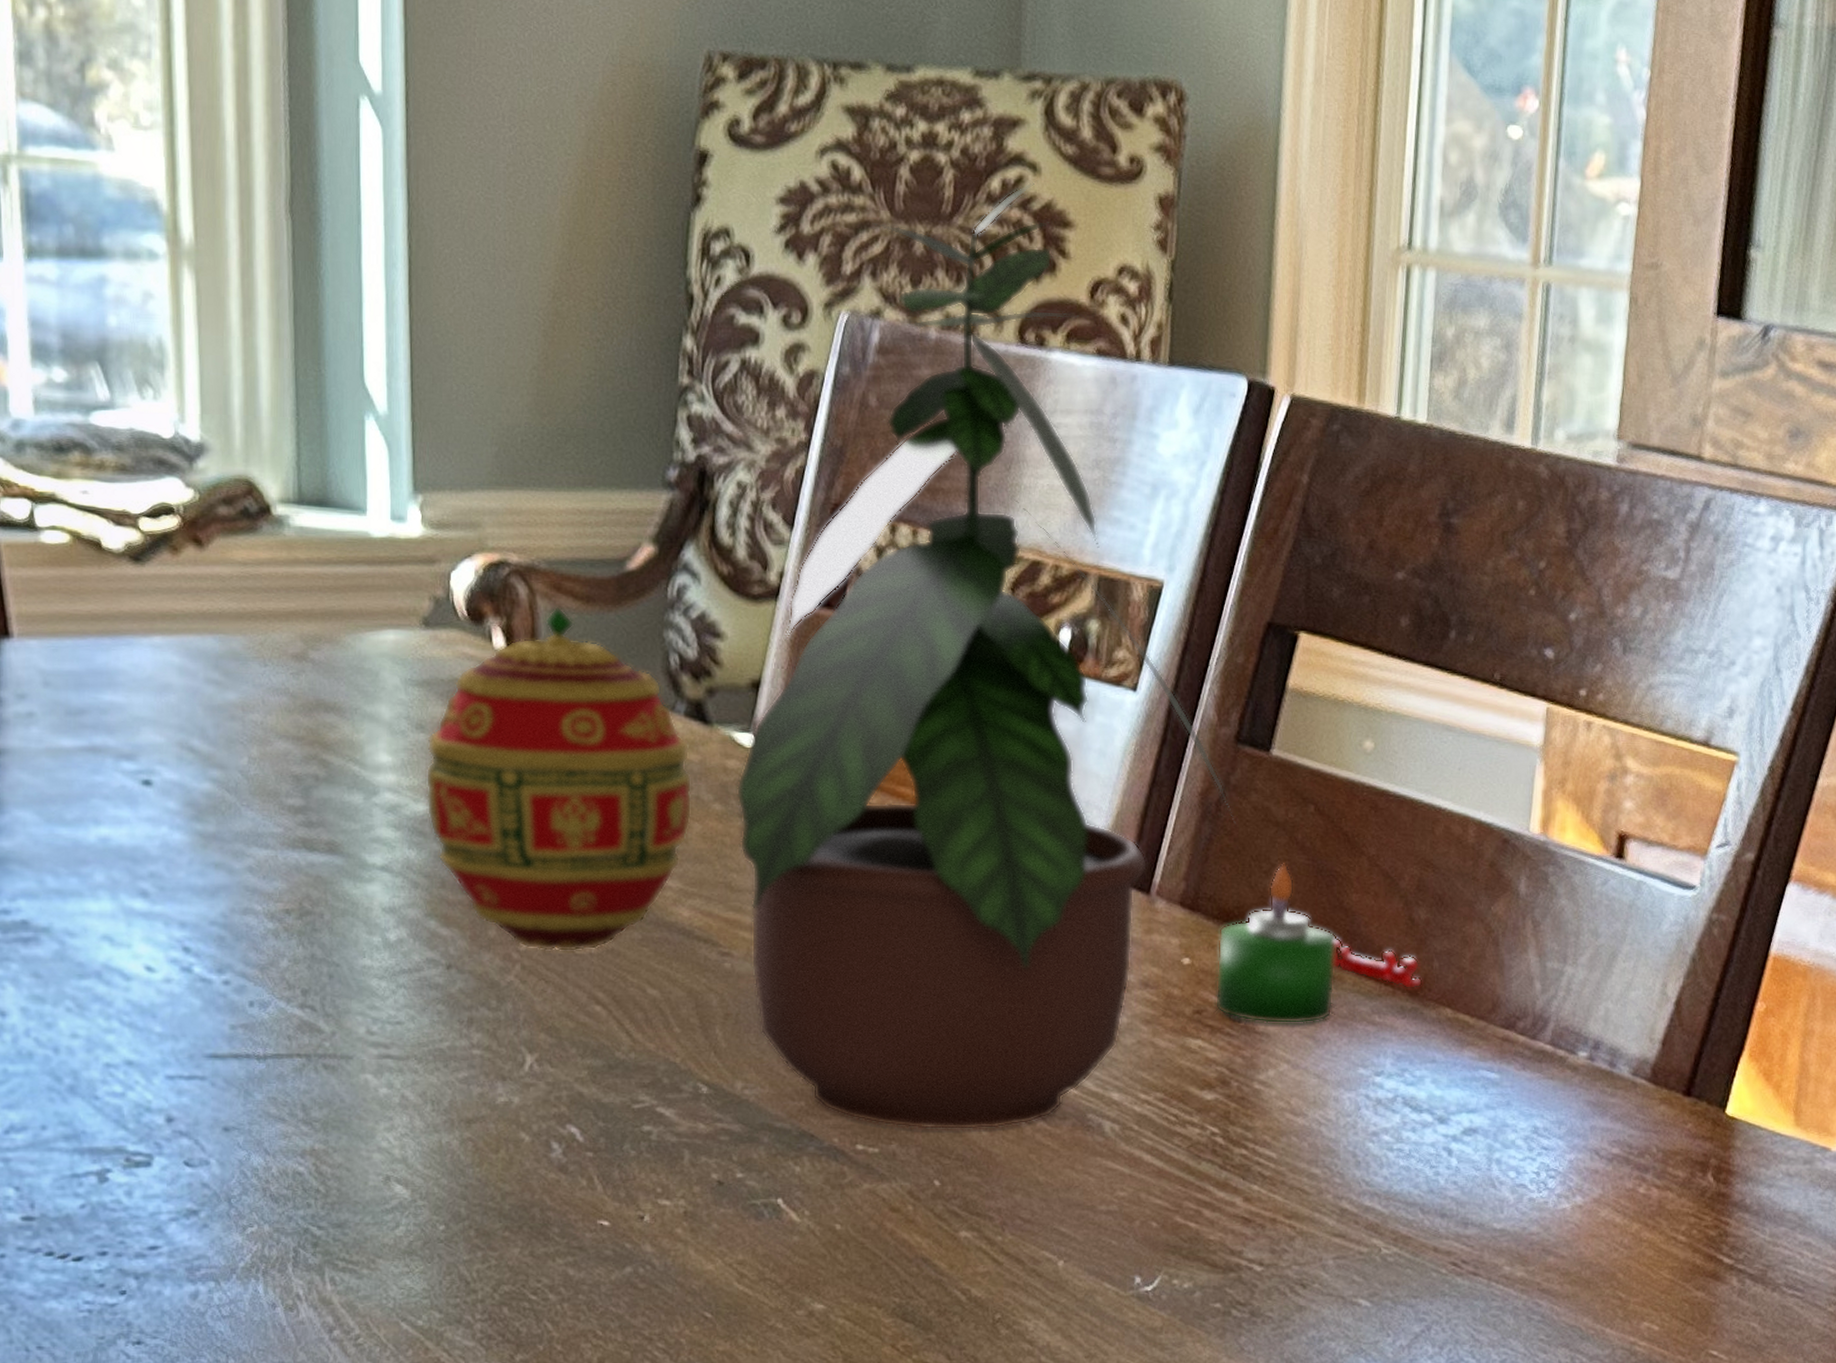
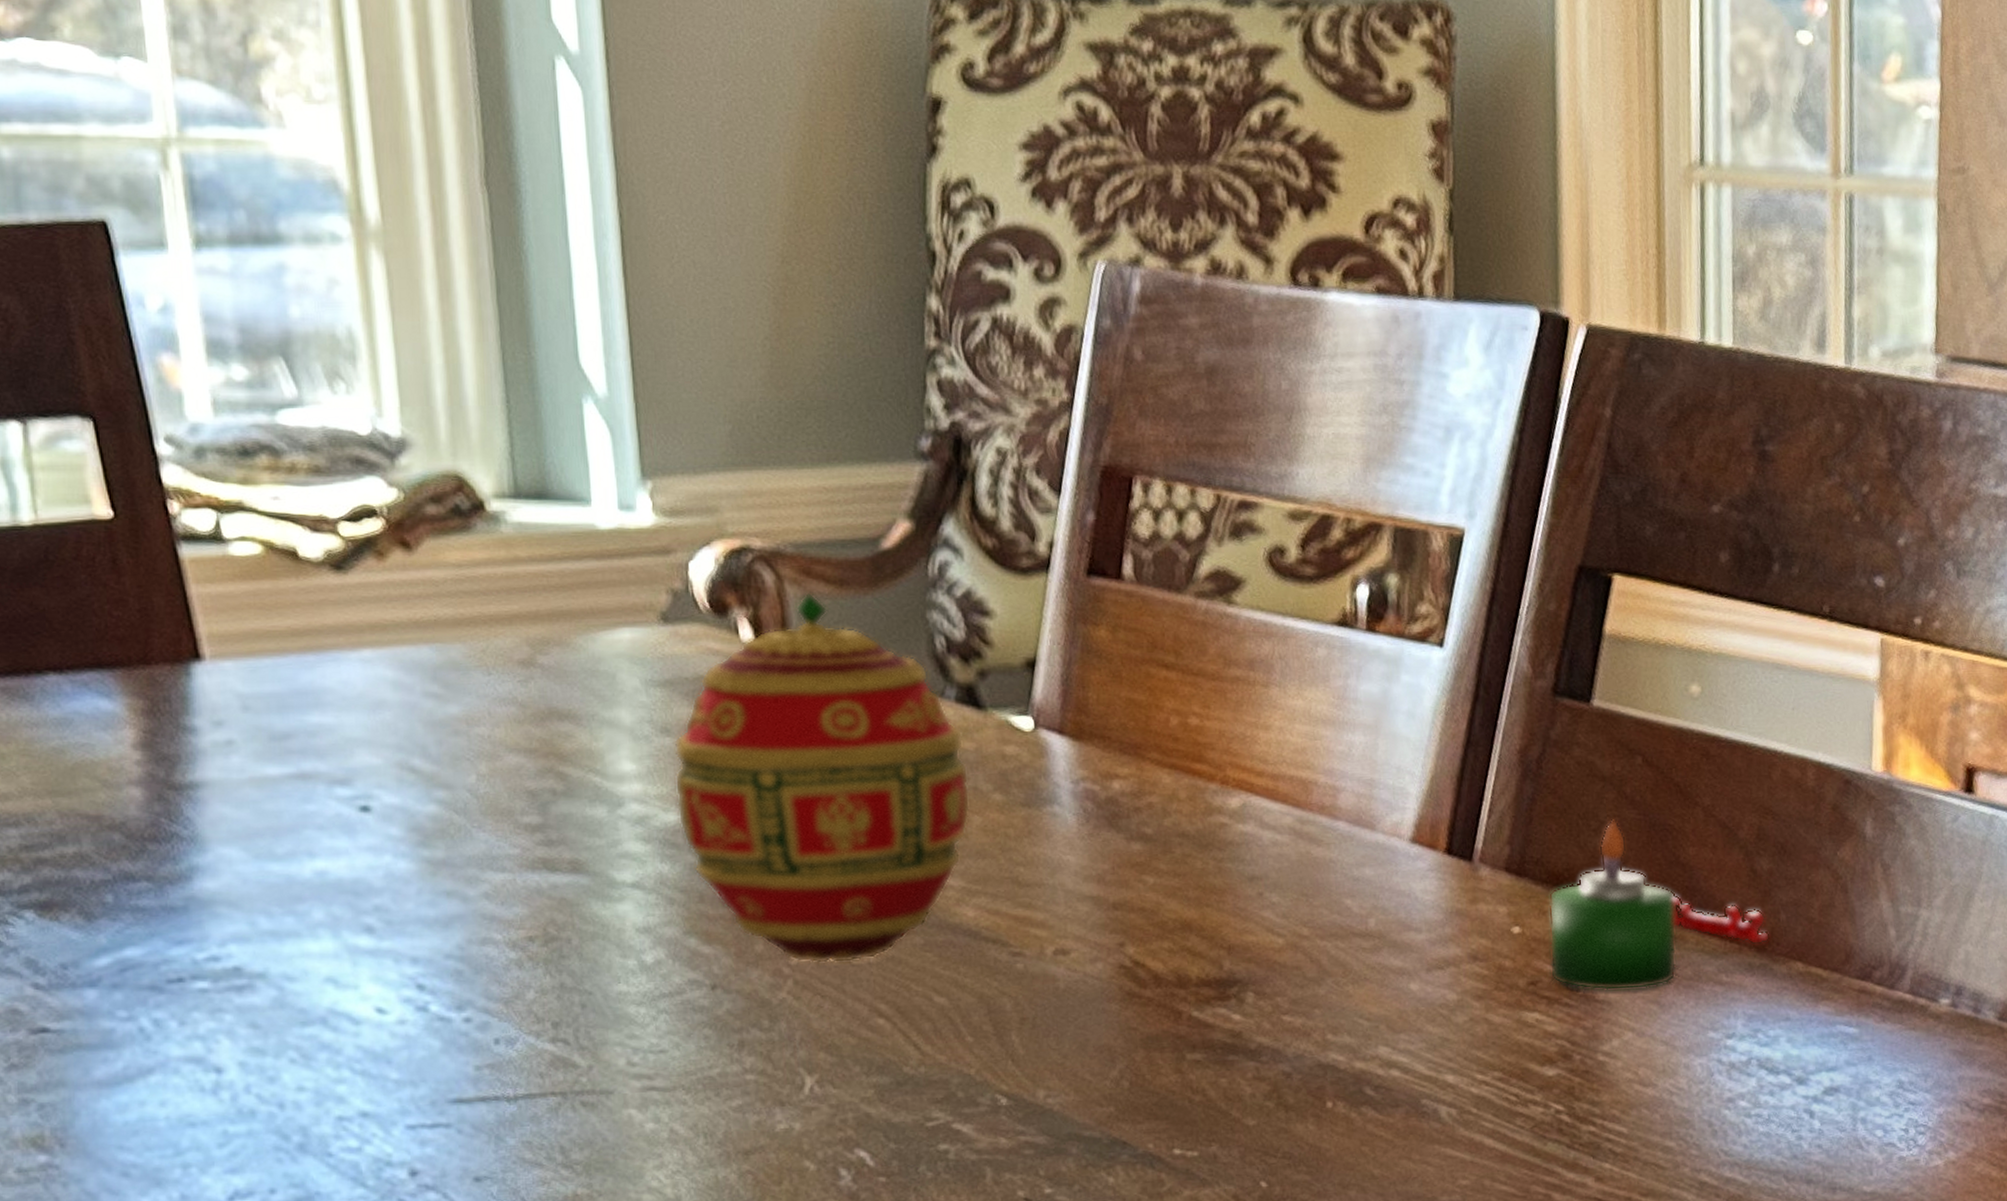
potted plant: present [736,180,1237,1130] -> none [1016,112,1561,1129]

